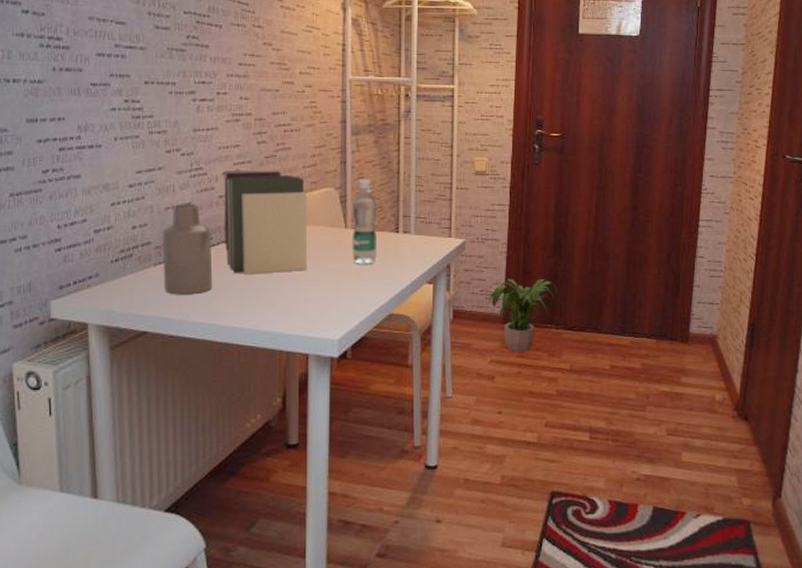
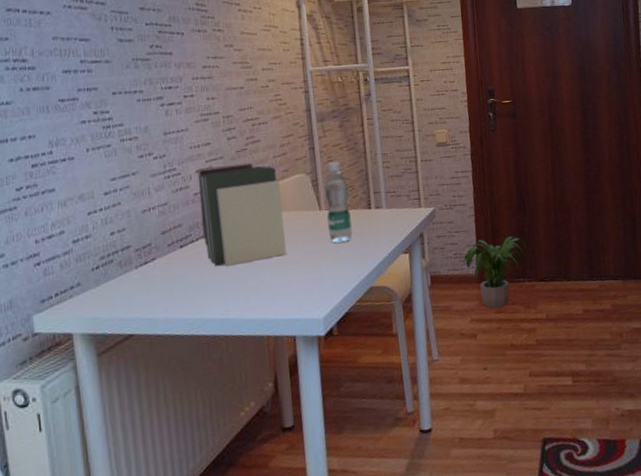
vase: present [161,204,213,294] -> none [140,204,196,294]

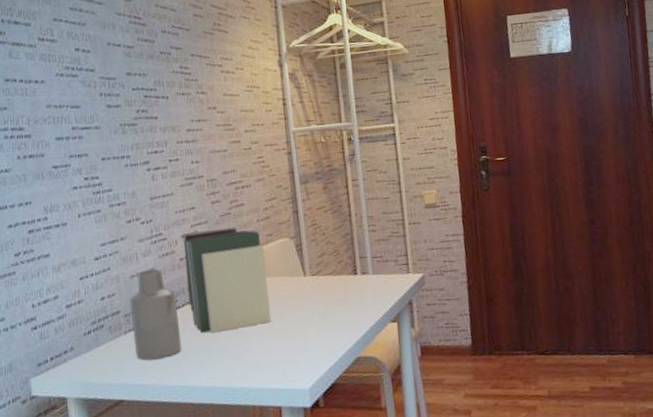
vase: none [140,204,196,294] -> present [129,269,182,360]
bottle: present [324,161,353,243] -> none [309,224,338,310]
potted plant: present [461,236,527,309] -> none [453,305,525,383]

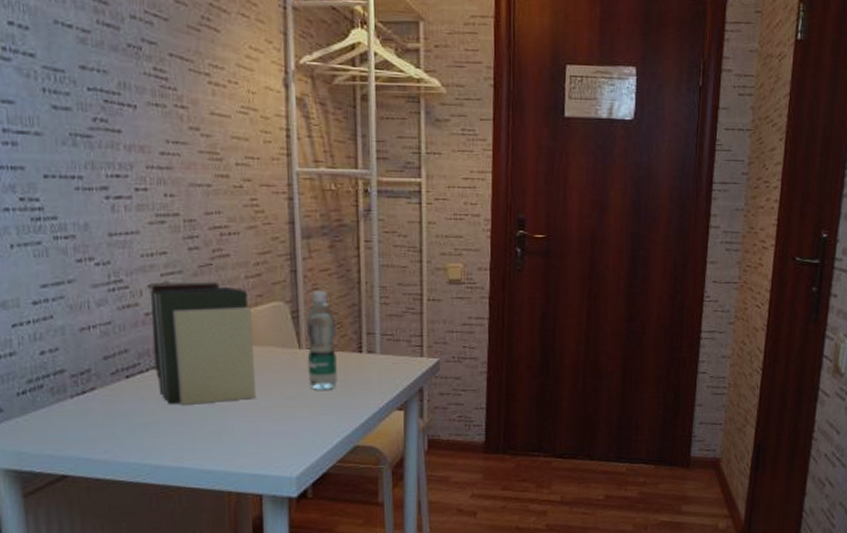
vase: present [129,269,182,360] -> none [77,323,144,430]
bottle: none [309,224,338,310] -> present [307,290,337,390]

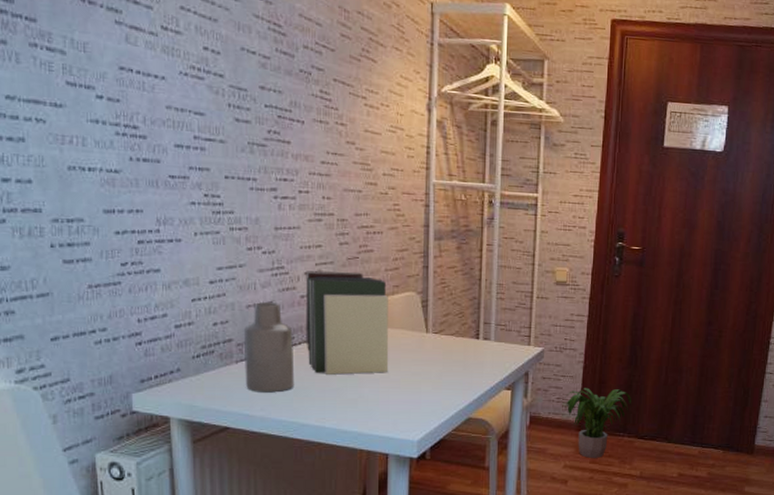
vase: none [77,323,144,430] -> present [243,302,295,392]
bottle: present [307,290,337,390] -> none [432,284,458,369]
potted plant: none [467,402,546,484] -> present [564,387,632,458]

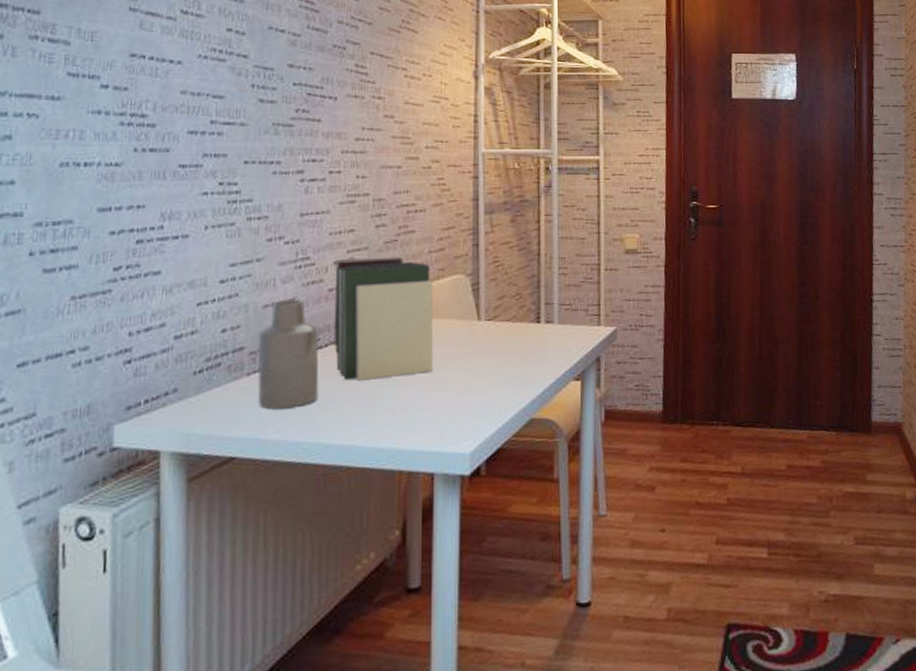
potted plant: present [564,387,632,458] -> none [645,368,724,456]

